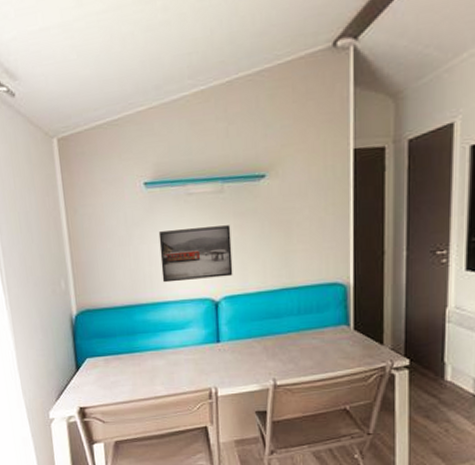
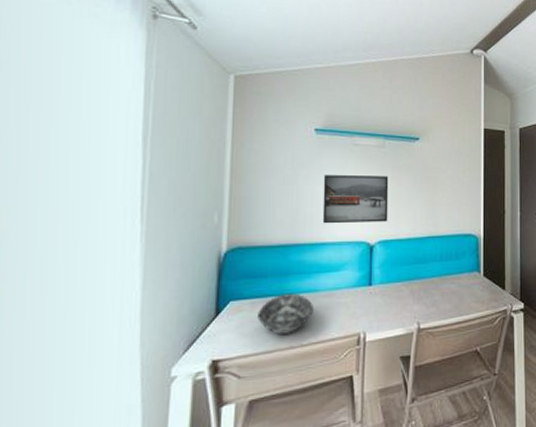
bowl: none [112,351,163,387] -> present [258,293,313,334]

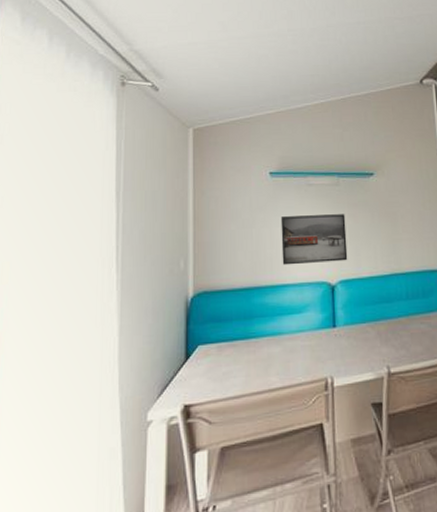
bowl: present [258,293,313,334] -> none [225,336,278,379]

